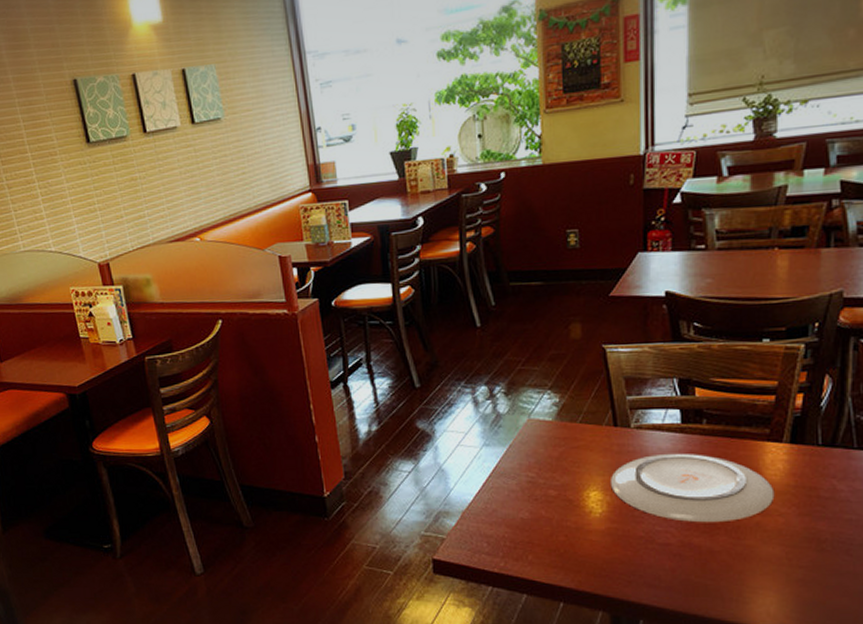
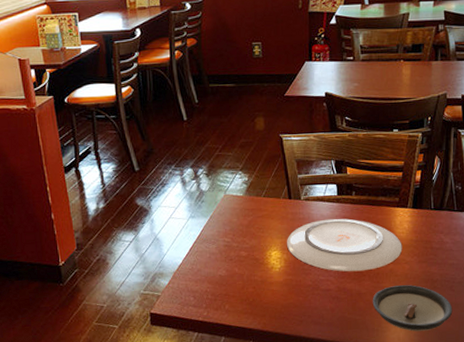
saucer: none [730,543,850,606] -> present [372,284,453,332]

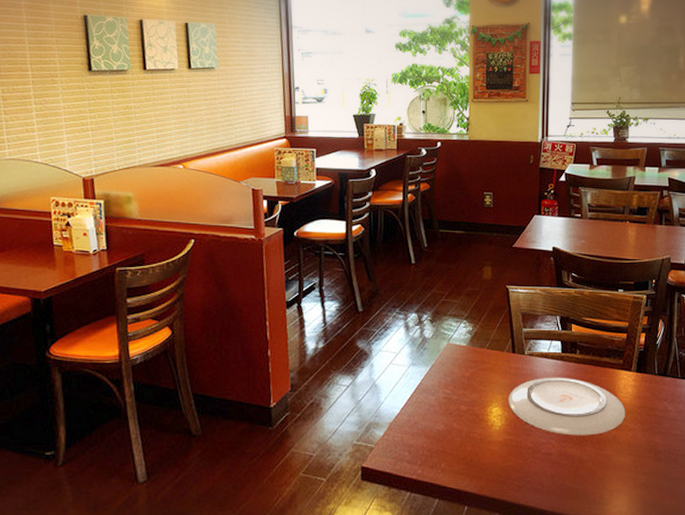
saucer: present [372,284,453,332] -> none [594,453,677,507]

